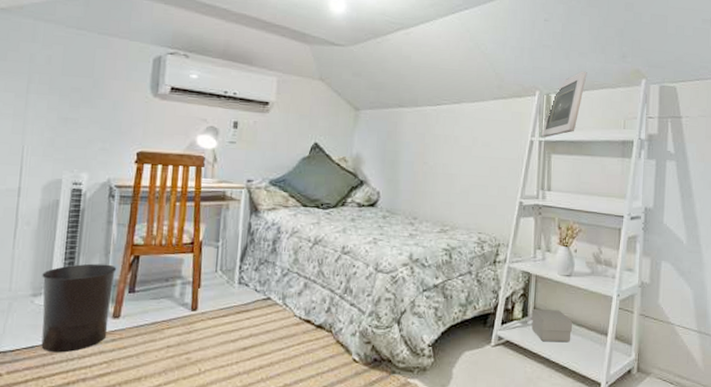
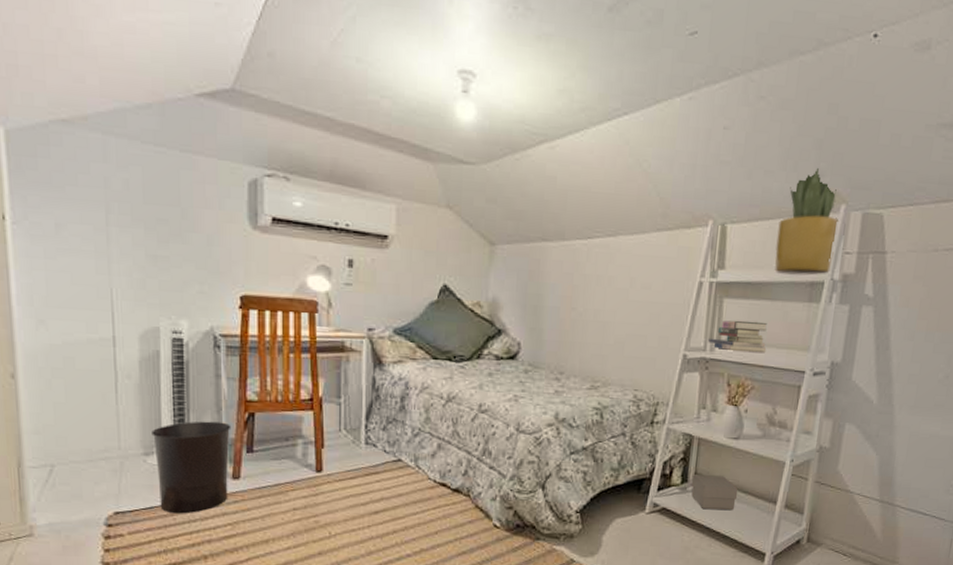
books: none [540,173,589,200] -> present [708,320,767,352]
picture frame: present [541,71,587,137] -> none [712,194,774,278]
planter: none [591,51,640,136] -> present [774,168,838,276]

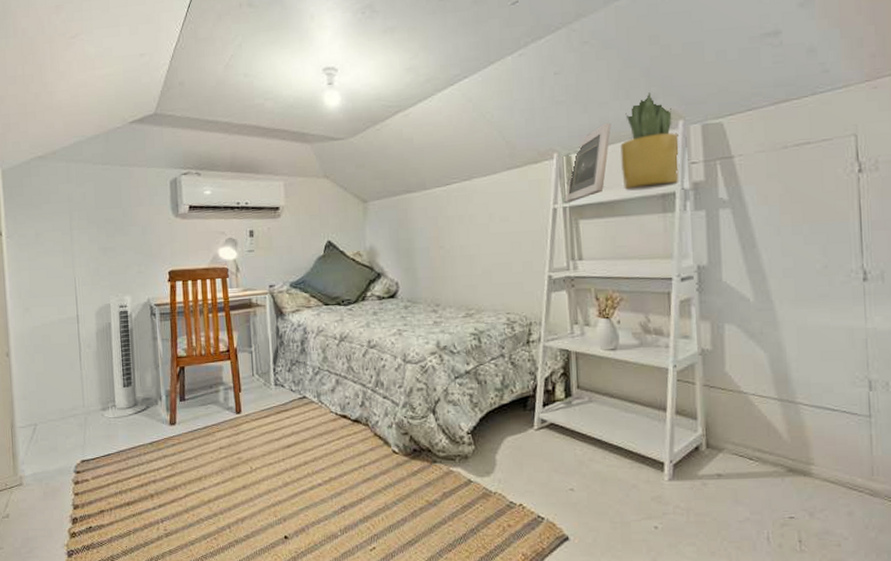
waste bin: present [151,421,232,514] -> none [107,377,168,459]
decorative box: present [691,475,737,511] -> none [575,387,623,422]
books: present [708,320,767,352] -> none [570,238,628,267]
picture frame: none [712,194,774,278] -> present [564,122,611,203]

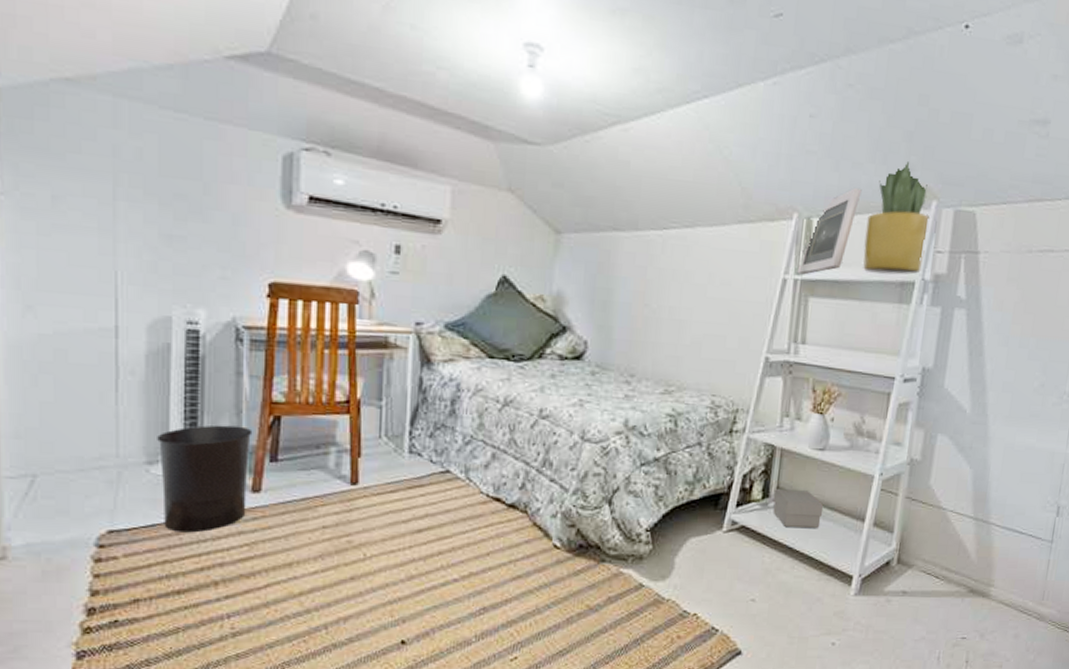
waste bin: none [107,377,168,459] -> present [157,425,253,533]
decorative box: none [575,387,623,422] -> present [772,489,823,529]

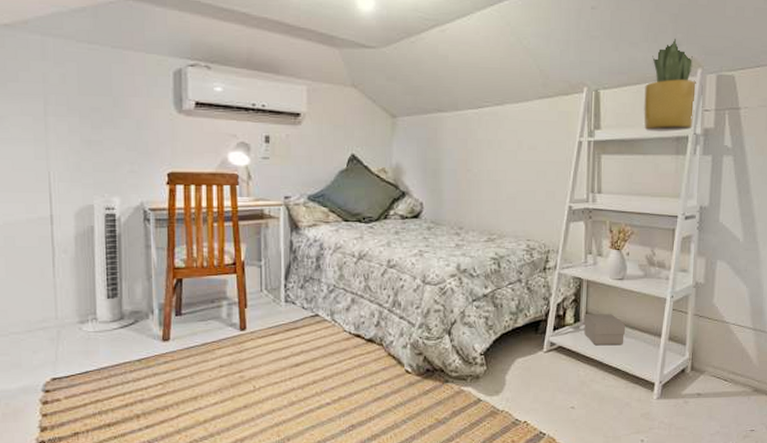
waste bin: present [157,425,253,533] -> none [87,288,161,377]
picture frame: present [797,187,862,275] -> none [590,63,639,137]

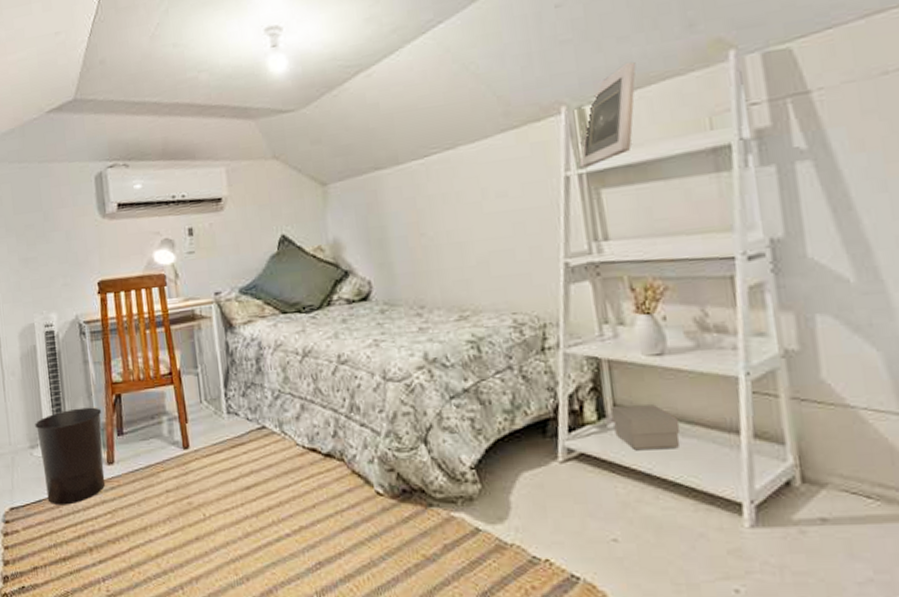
waste bin: none [87,288,161,377] -> present [35,407,106,505]
picture frame: none [590,63,639,137] -> present [579,62,636,168]
planter: present [643,39,696,132] -> none [650,18,736,148]

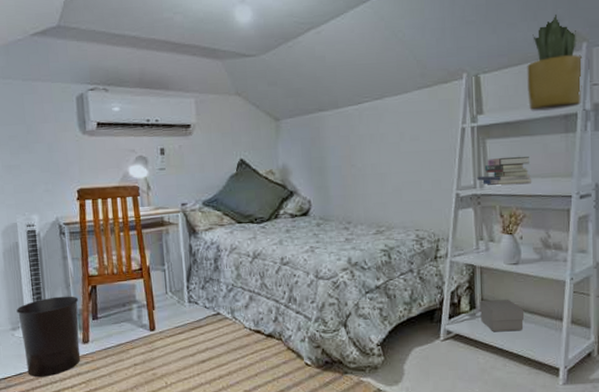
picture frame: present [579,62,636,168] -> none [473,43,519,122]
books: none [592,208,672,249] -> present [477,157,531,185]
planter: none [650,18,736,148] -> present [526,15,582,111]

